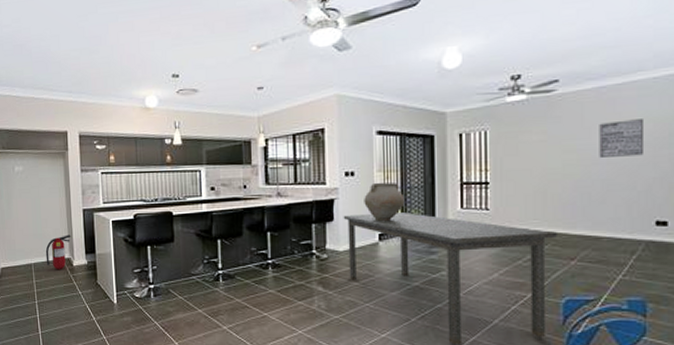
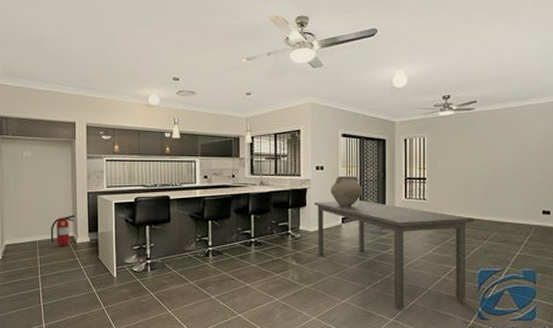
wall art: present [599,119,643,157] -> none [504,134,534,161]

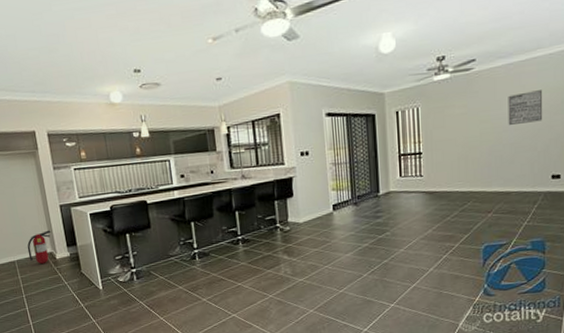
dining table: present [314,201,474,309] -> none [301,184,477,293]
ceramic pot: present [331,175,363,208] -> none [318,158,353,194]
wall art: none [504,134,534,161] -> present [508,90,542,125]

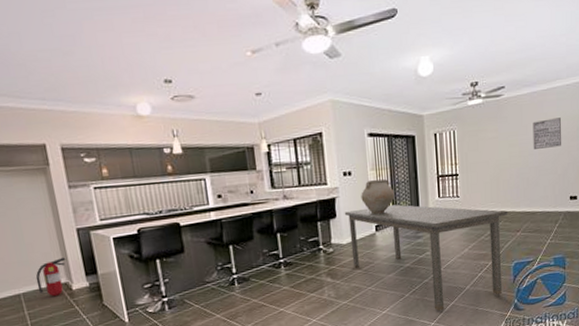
dining table: none [301,184,477,293] -> present [344,204,507,312]
ceramic pot: none [318,158,353,194] -> present [361,179,395,215]

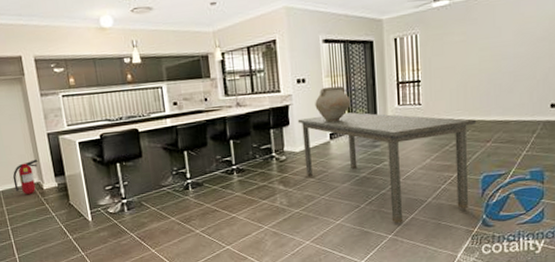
wall art: present [533,118,561,149] -> none [507,17,541,53]

